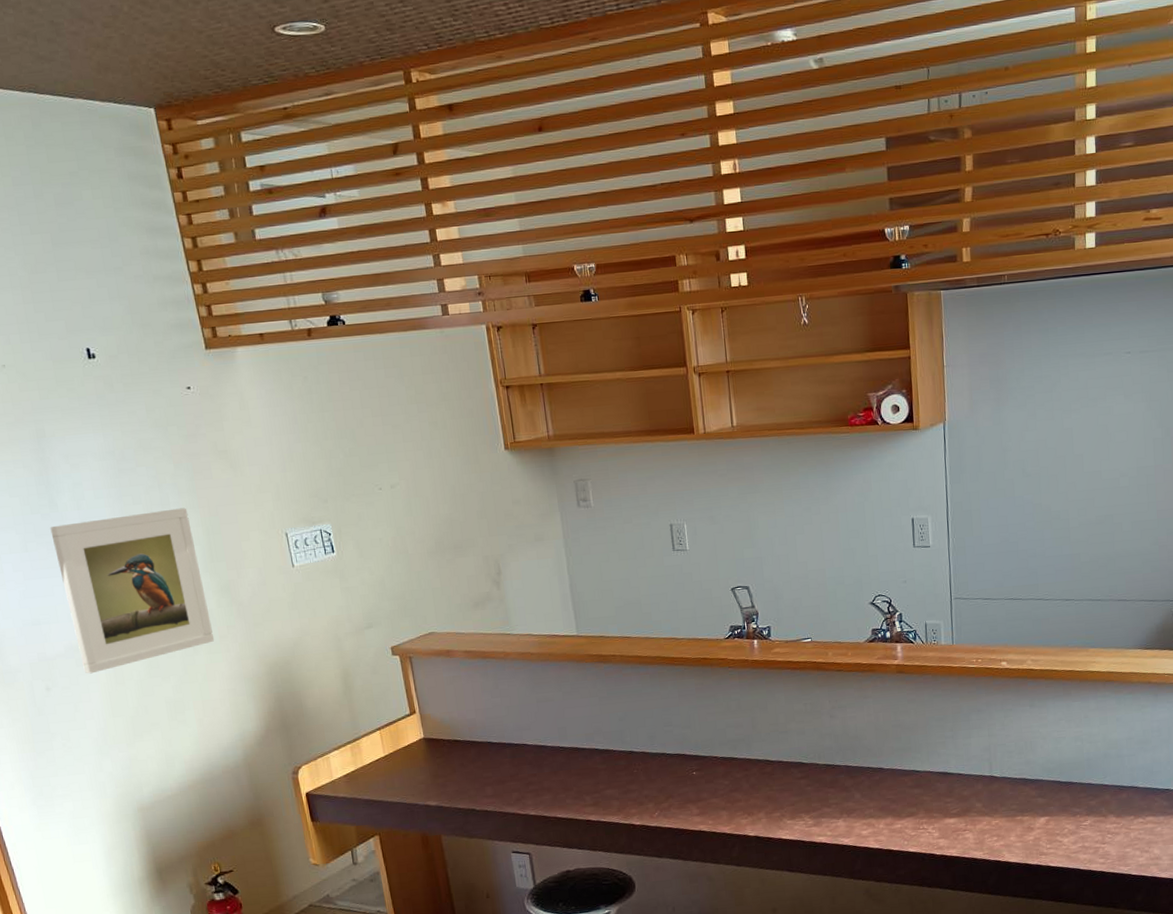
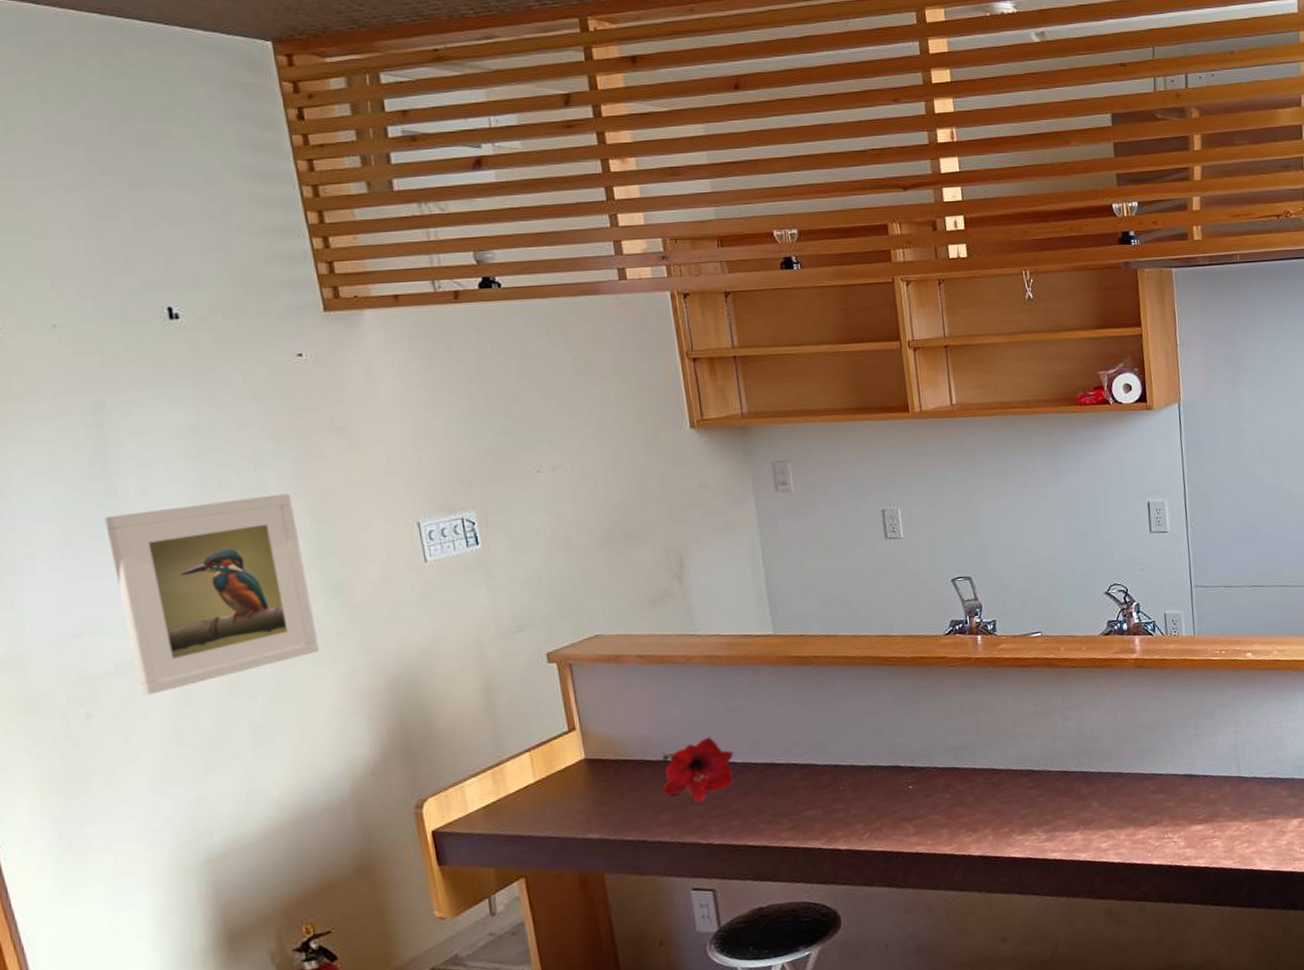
flower: none [486,722,545,780] -> present [662,735,734,803]

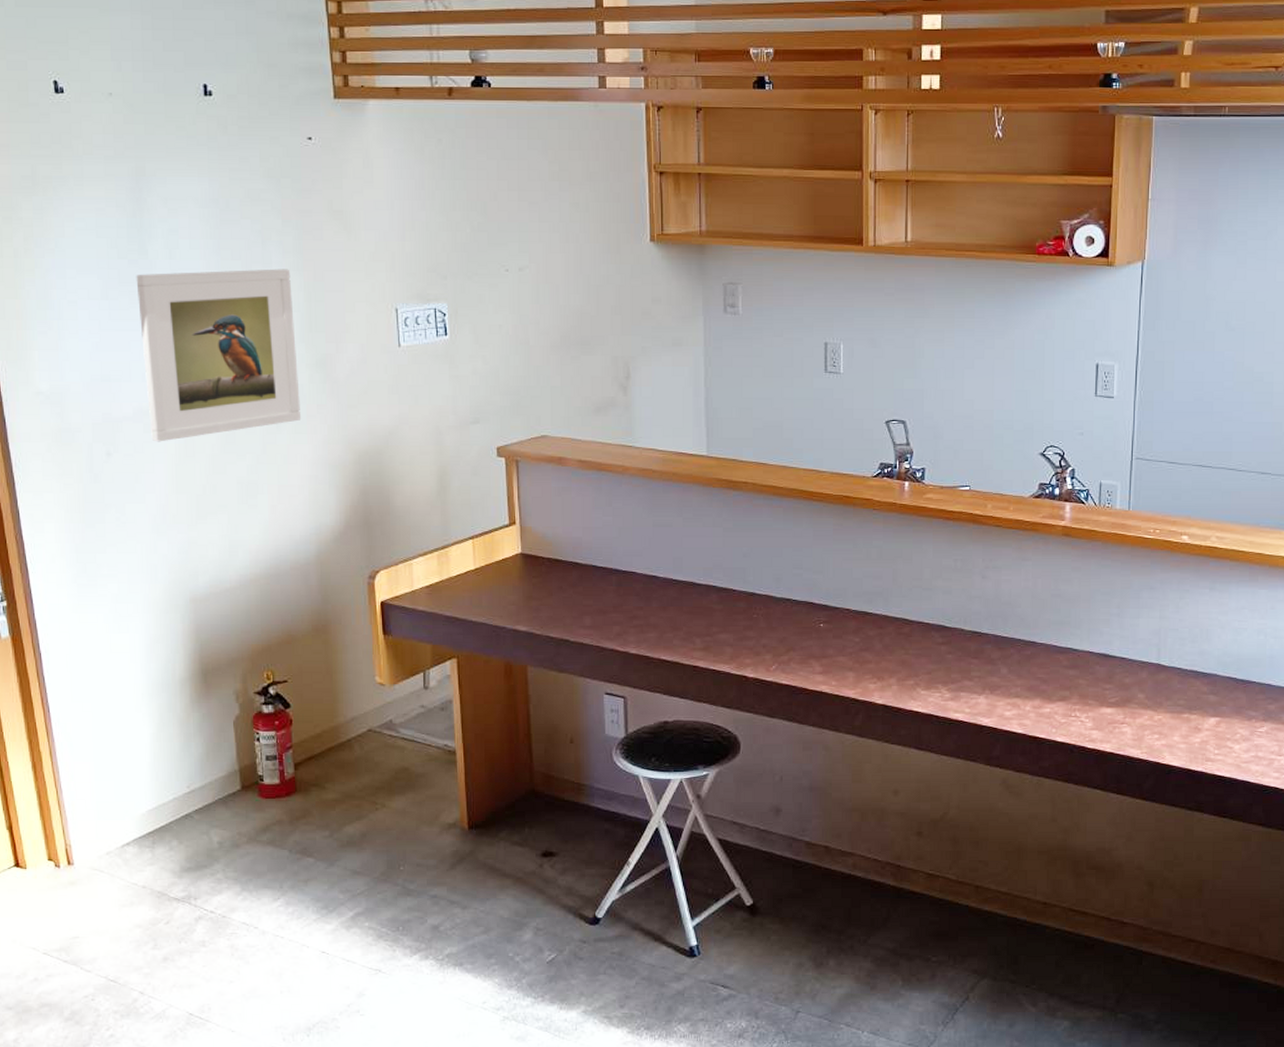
flower: present [662,735,734,803] -> none [589,547,658,611]

